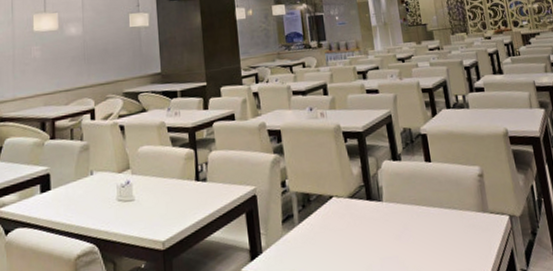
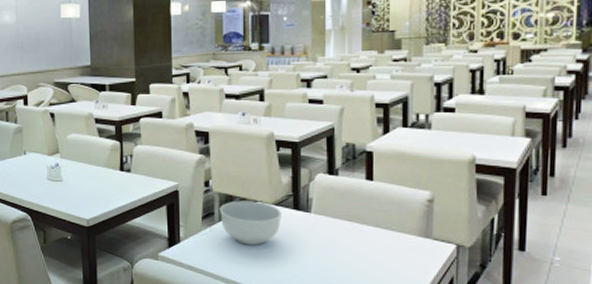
bowl: none [298,196,357,245] -> present [220,200,282,245]

